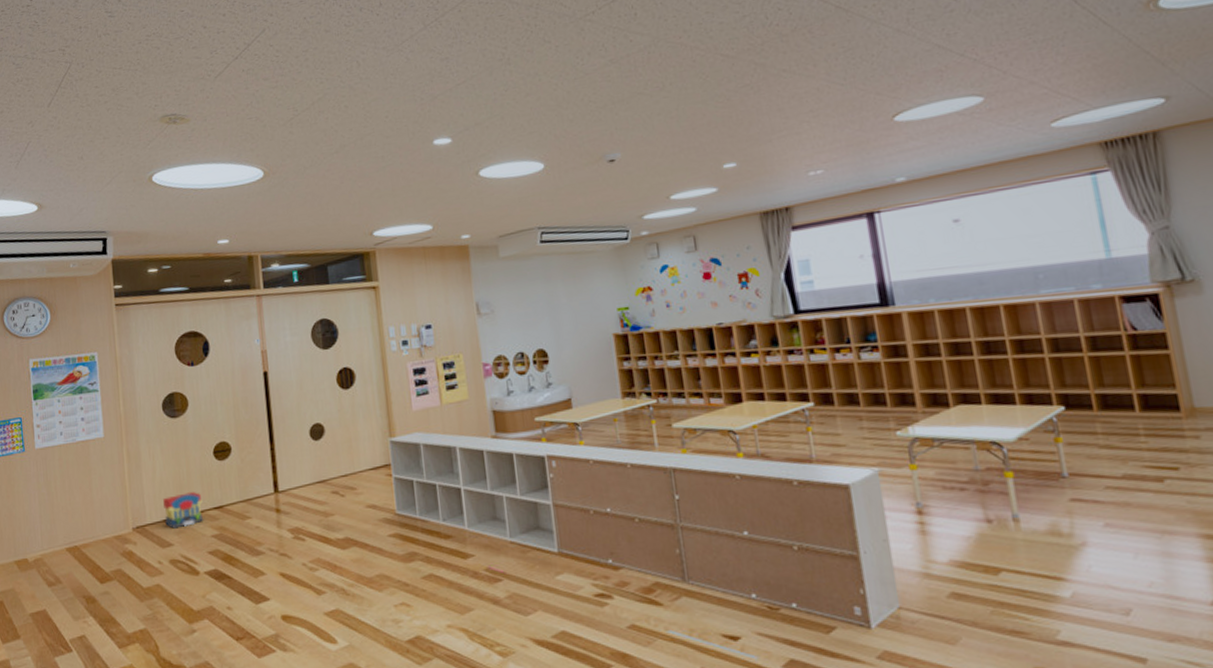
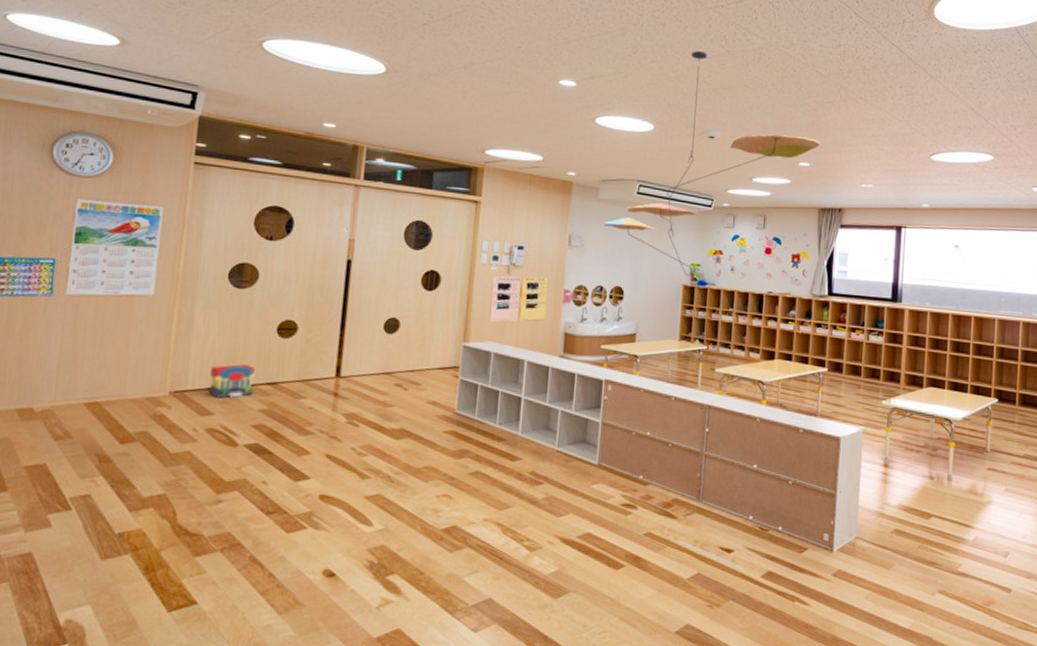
ceiling mobile: none [510,68,745,324] -> present [604,51,821,277]

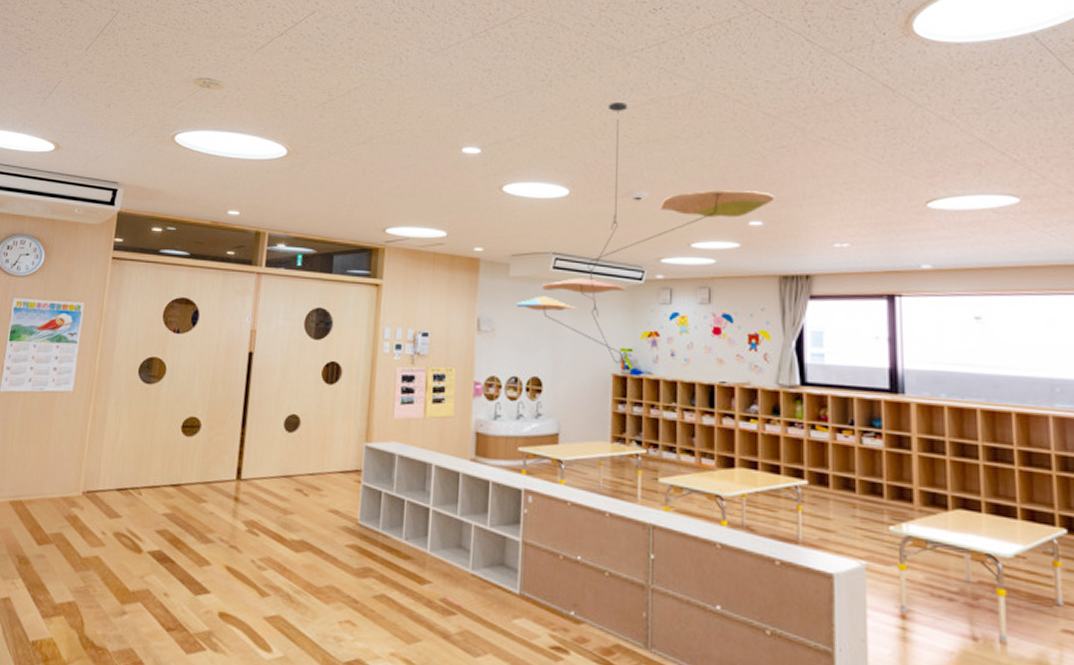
toy house: present [208,364,256,398] -> none [117,464,161,500]

